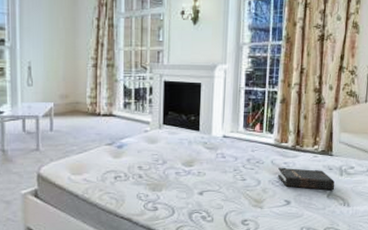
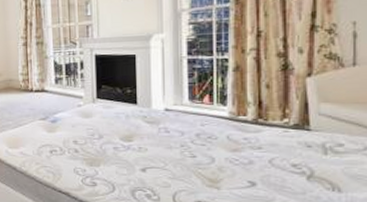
hardback book: present [278,167,335,191] -> none [237,143,318,172]

